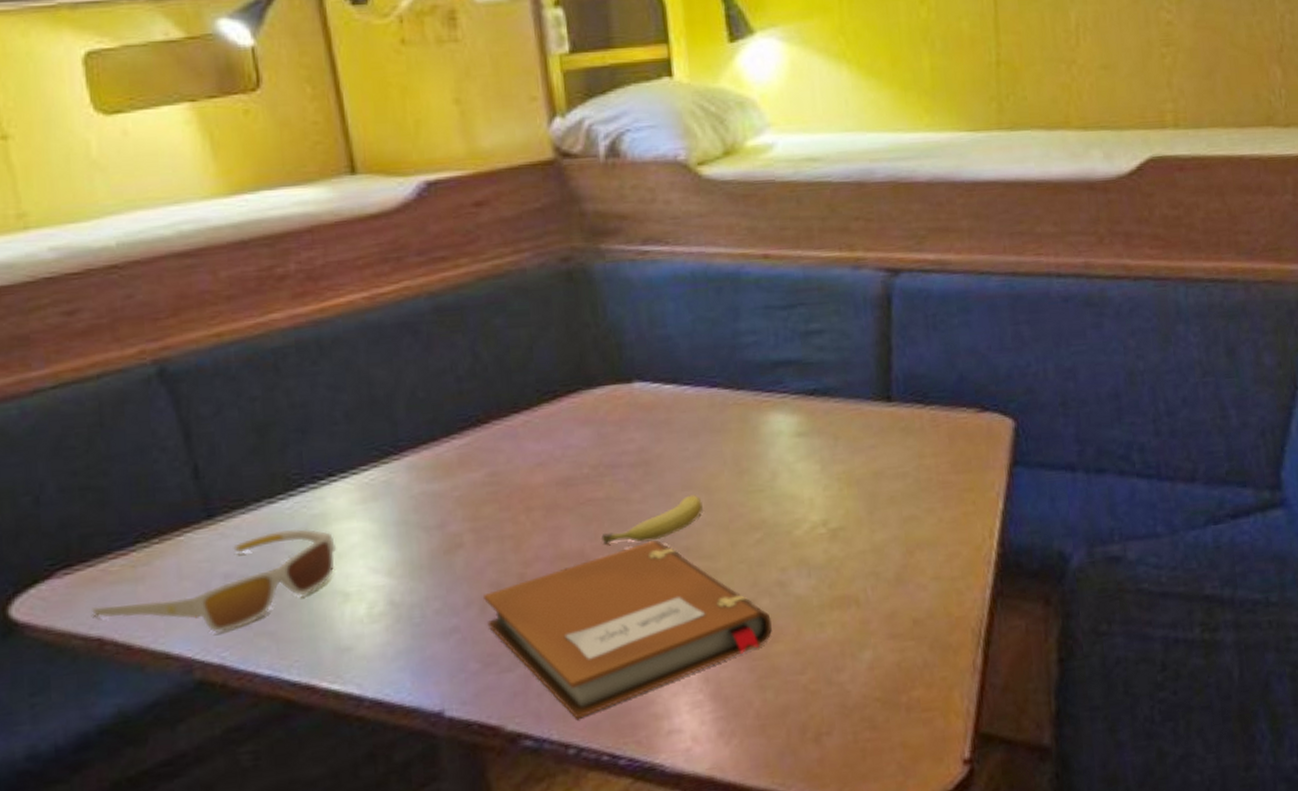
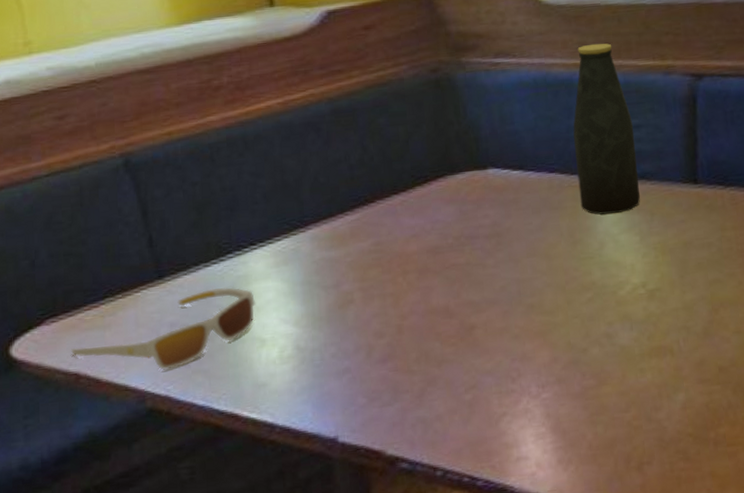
notebook: present [483,540,772,719] -> none [369,298,601,446]
fruit: present [601,494,703,543] -> none [463,261,544,301]
bottle: none [740,229,822,439] -> present [573,43,640,215]

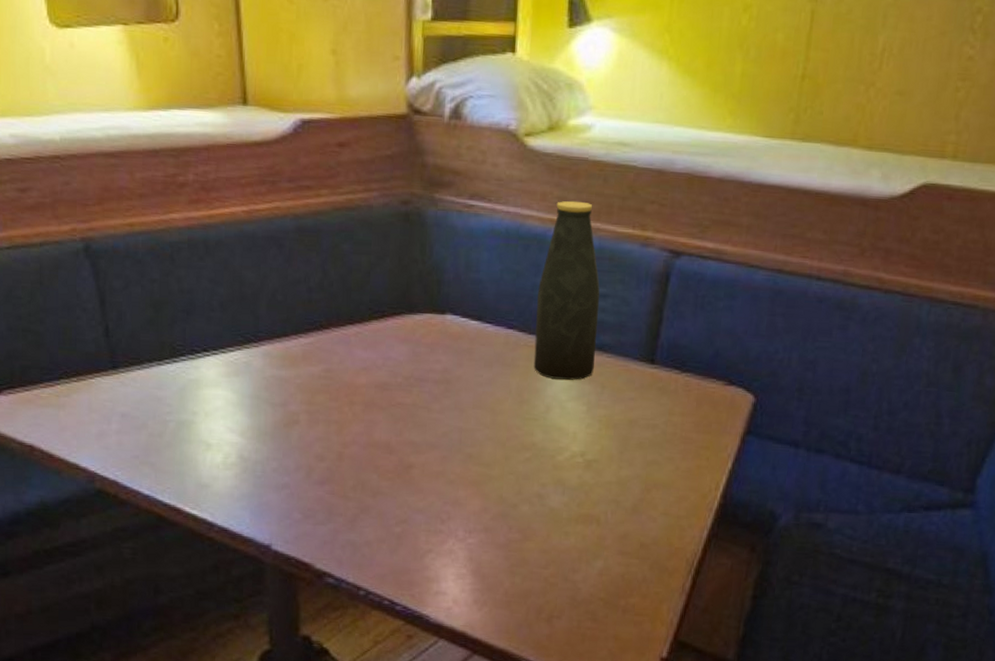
sunglasses: present [71,287,256,370] -> none [27,387,205,457]

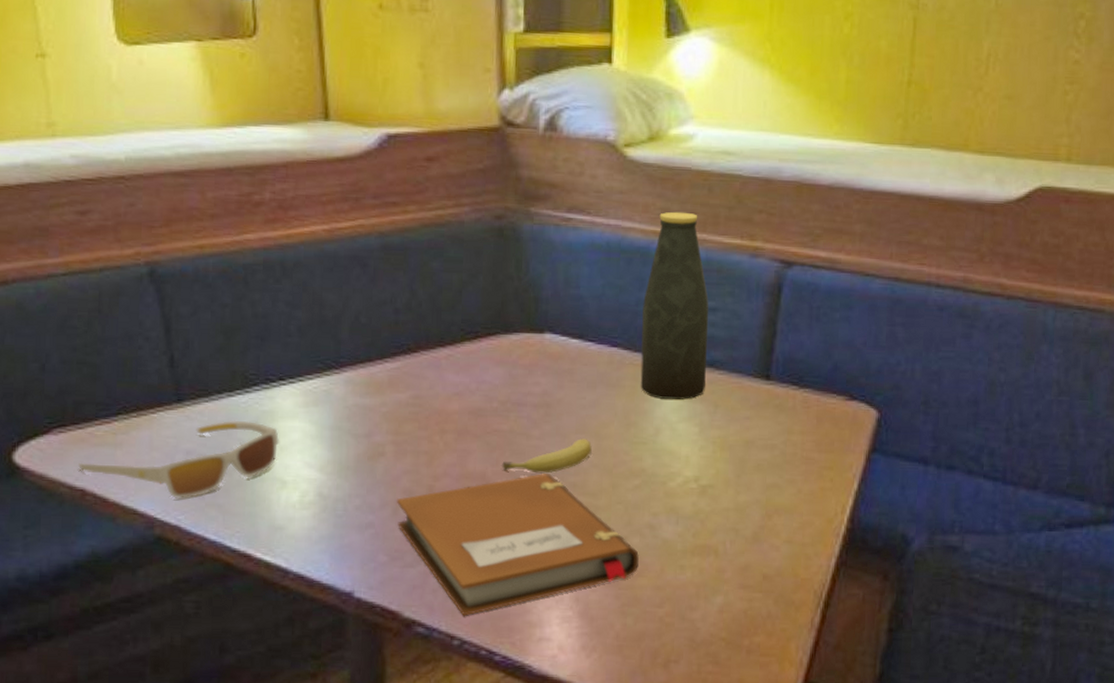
sunglasses: none [27,387,205,457] -> present [78,420,280,499]
notebook: none [310,444,528,570] -> present [397,474,639,616]
fruit: none [405,413,487,445] -> present [502,438,592,474]

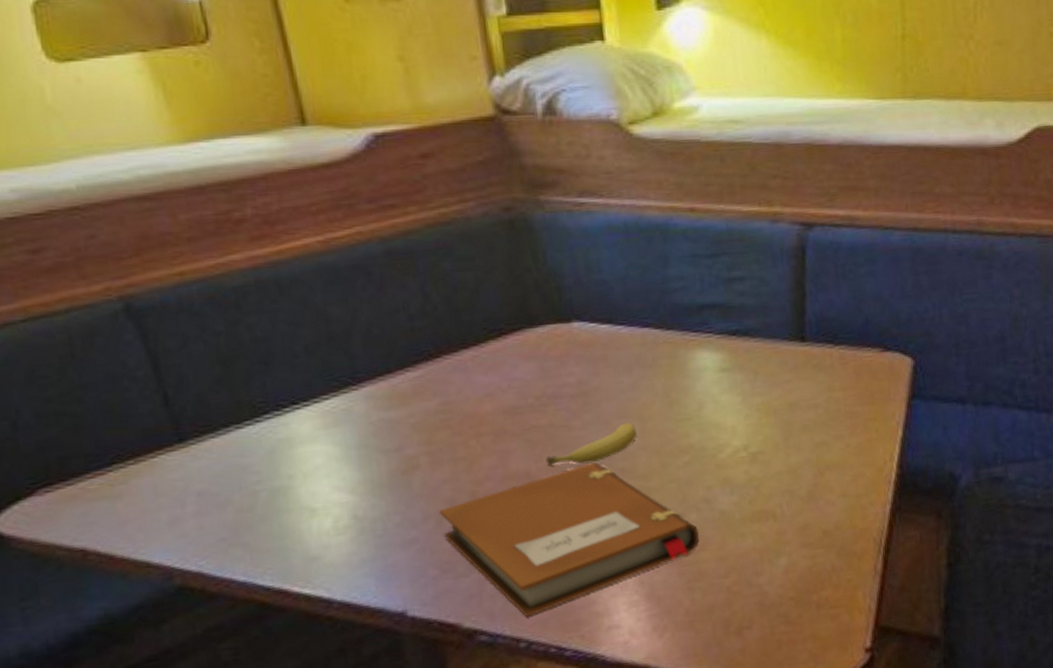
sunglasses: present [78,420,280,499] -> none [74,451,303,544]
bottle: present [640,211,709,400] -> none [669,185,743,373]

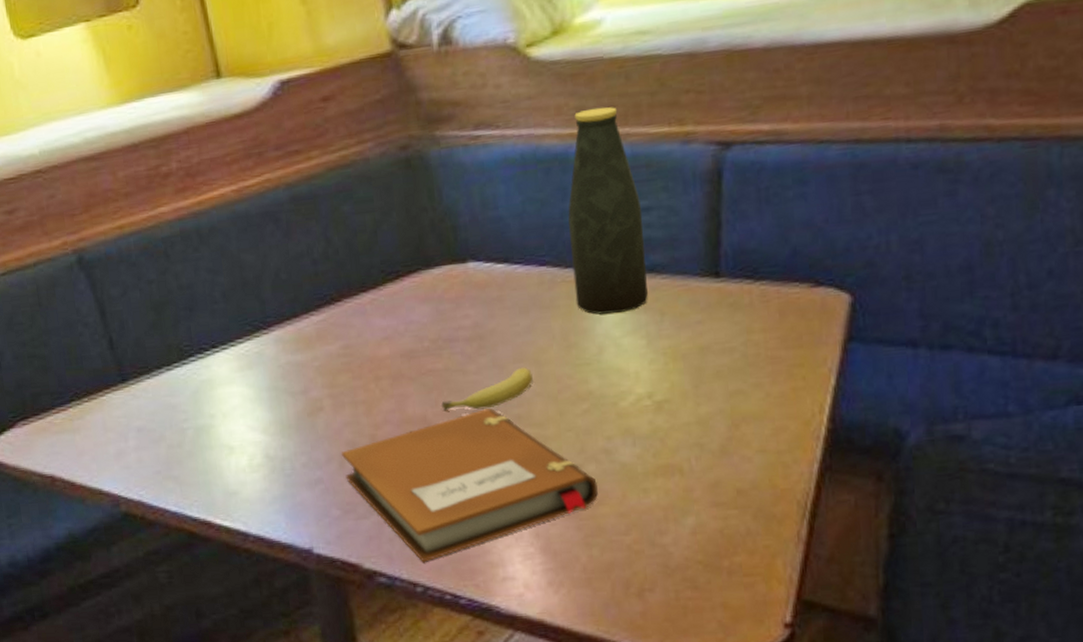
bottle: none [669,185,743,373] -> present [568,107,648,314]

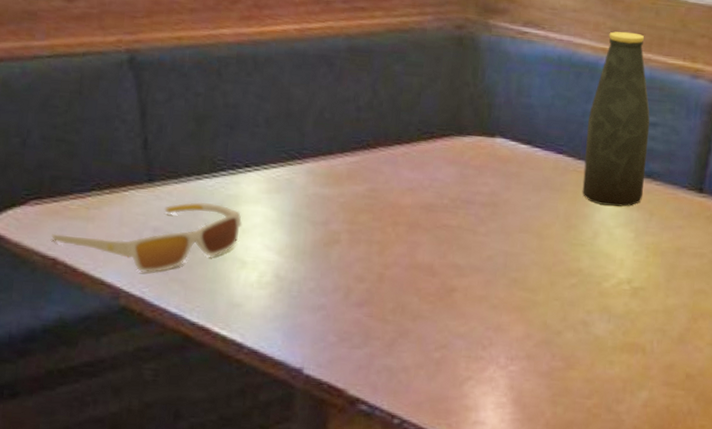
sunglasses: none [44,392,222,475] -> present [52,202,243,273]
notebook: present [342,408,598,562] -> none [348,268,572,397]
fruit: present [441,367,533,410] -> none [449,237,534,268]

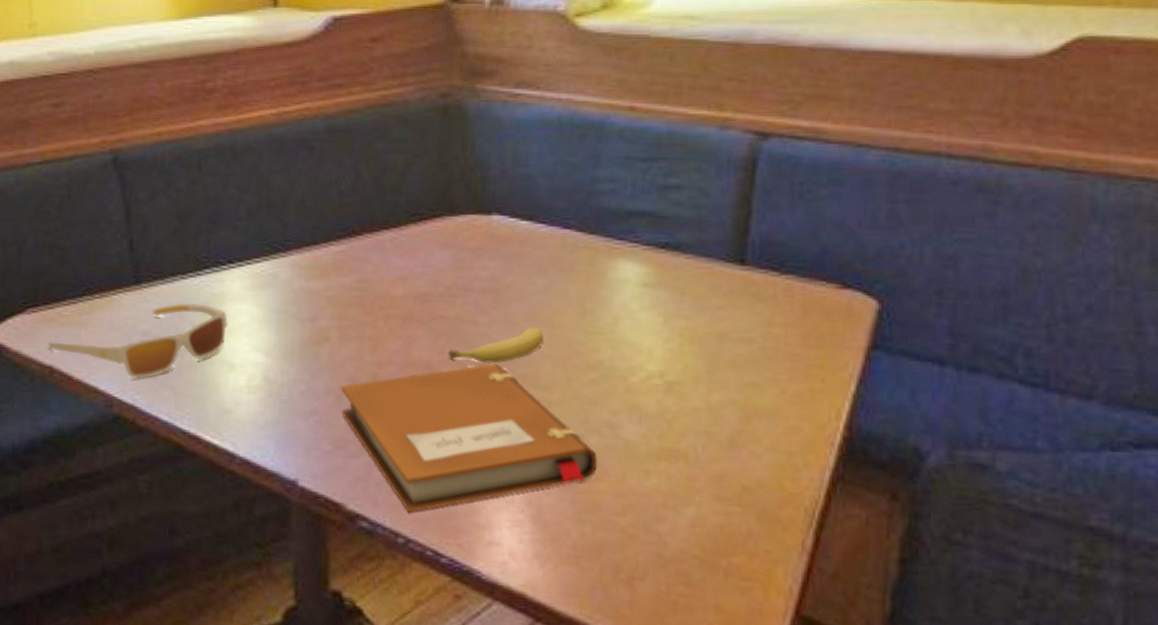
notebook: none [348,268,572,397] -> present [341,364,597,513]
fruit: none [449,237,534,268] -> present [448,327,544,364]
bottle: present [582,31,650,207] -> none [596,82,673,286]

